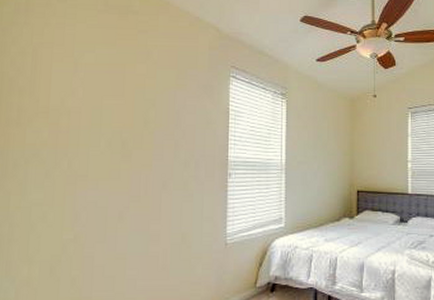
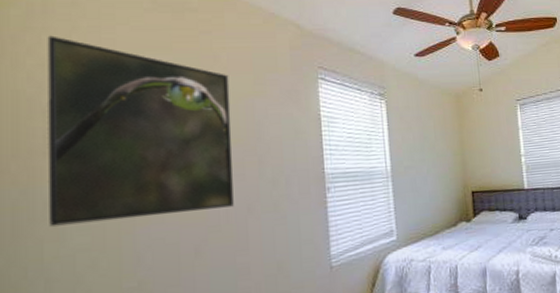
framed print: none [16,29,158,183] -> present [47,35,234,227]

